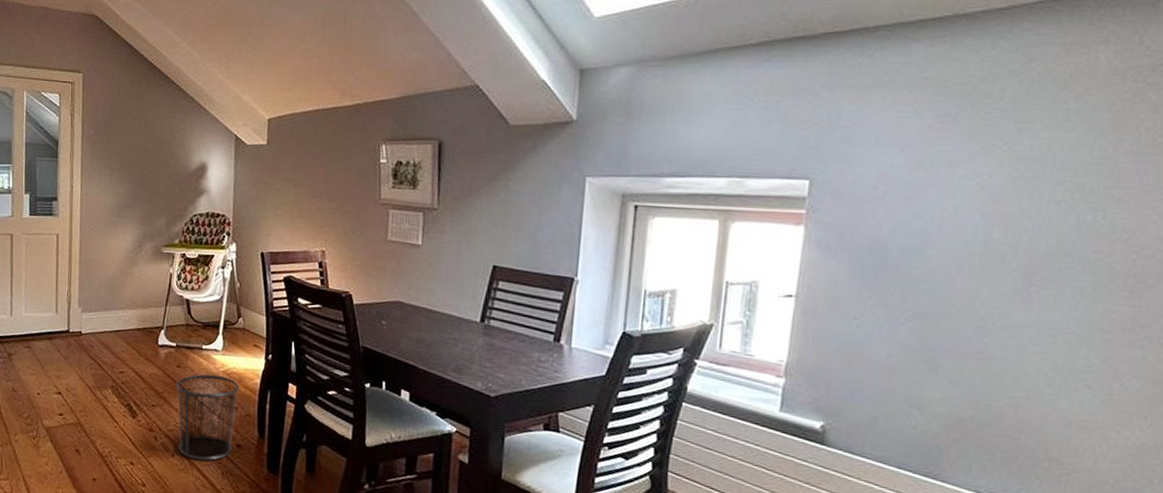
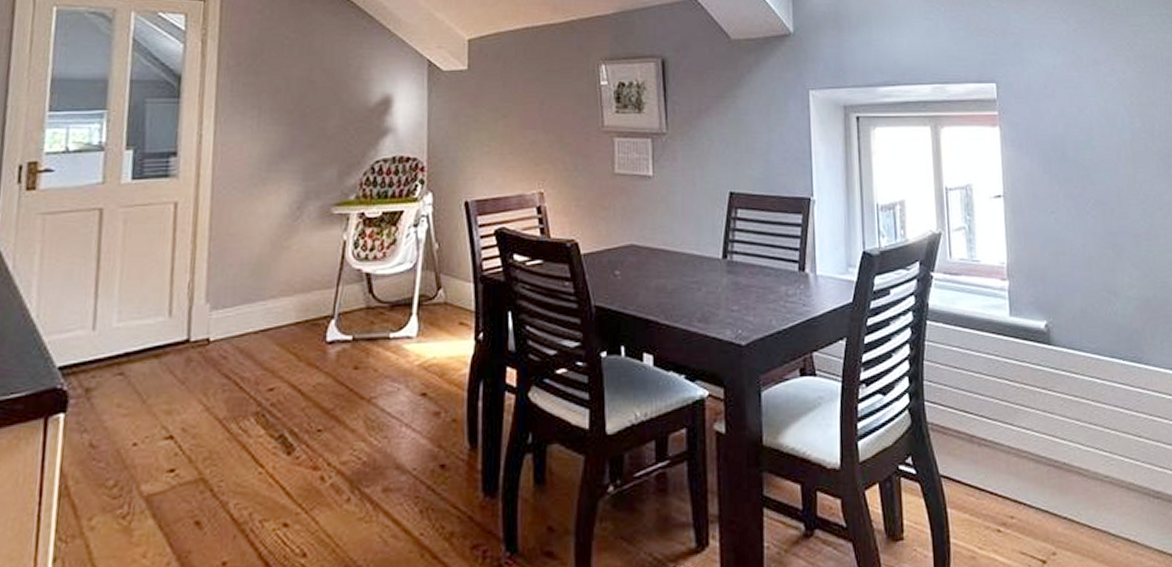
waste bin: present [176,374,239,461] -> none [352,371,441,499]

